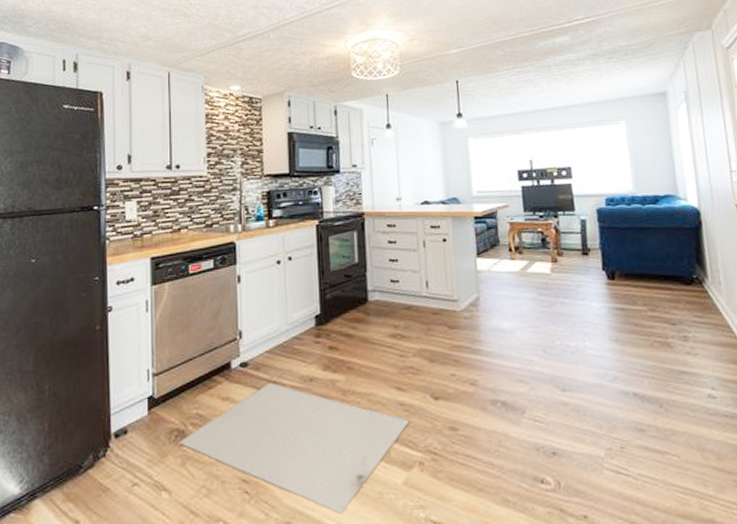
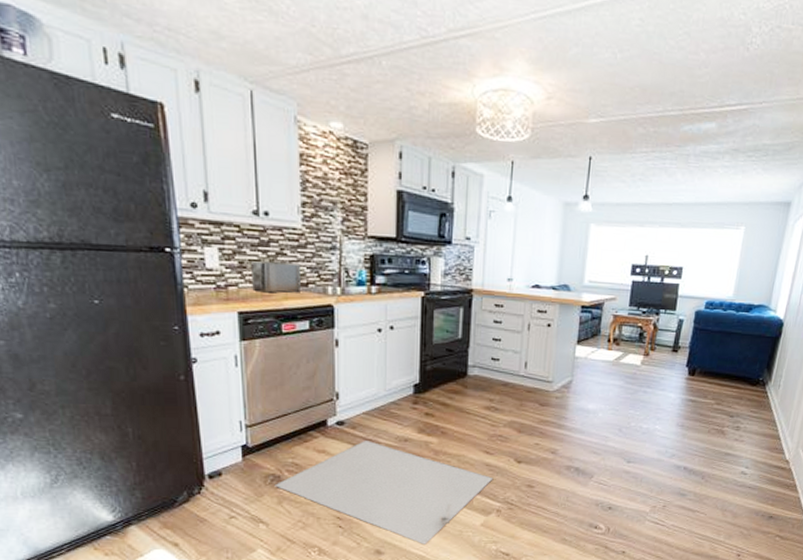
toaster: none [164,206,207,237] -> present [251,261,302,294]

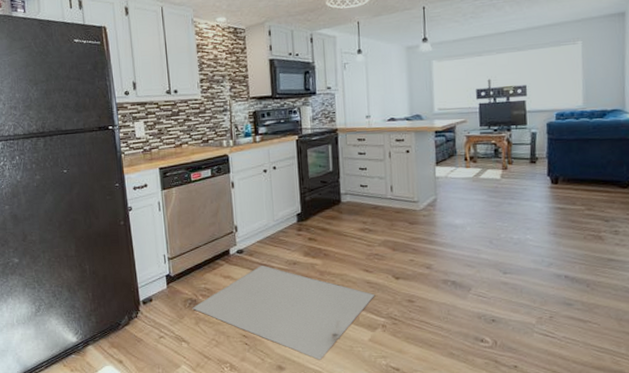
toaster: present [251,261,302,294] -> none [167,125,204,151]

